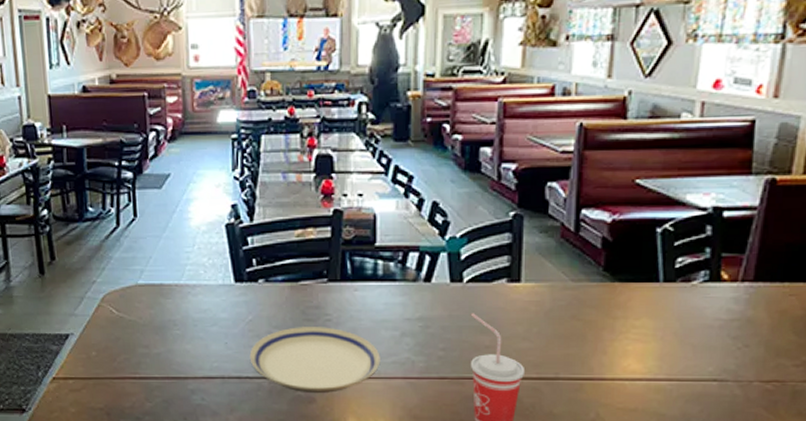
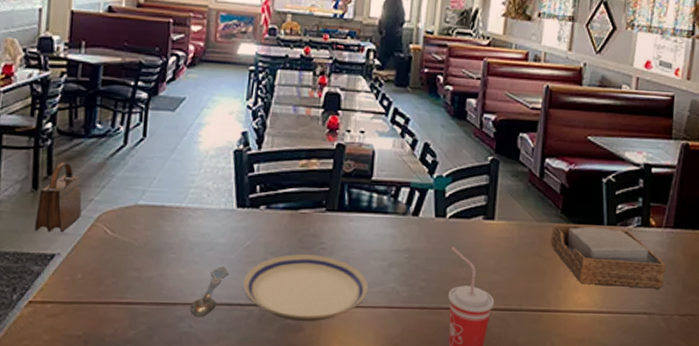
handbag: none [46,247,87,314] -> present [35,162,82,233]
spoon: none [200,341,234,390] -> present [190,267,229,317]
napkin holder: none [591,283,742,352] -> present [550,224,666,289]

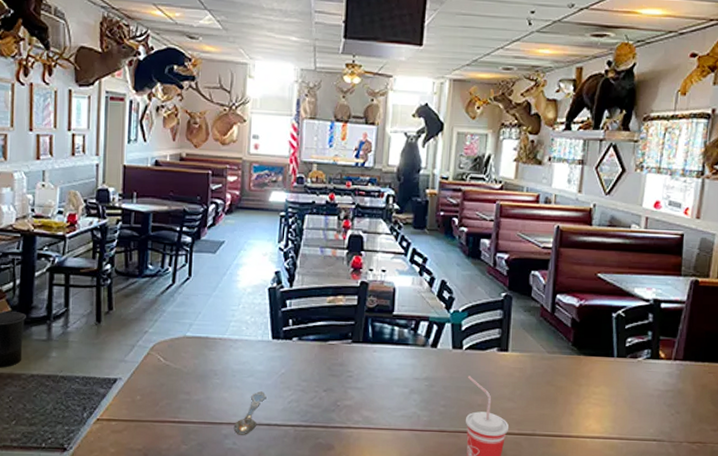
handbag: present [35,162,82,233] -> none [100,299,138,360]
plate: present [243,254,368,321] -> none [279,381,392,441]
napkin holder: present [550,224,666,289] -> none [562,355,675,418]

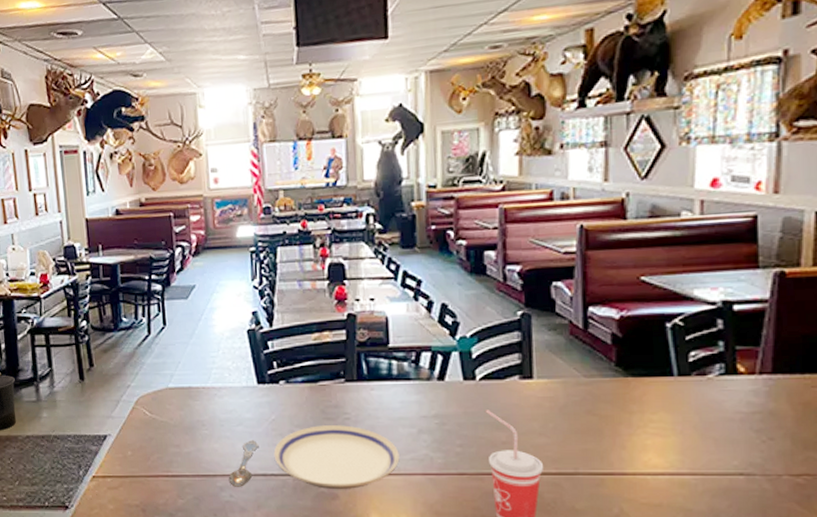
plate: none [279,381,392,441] -> present [273,425,400,489]

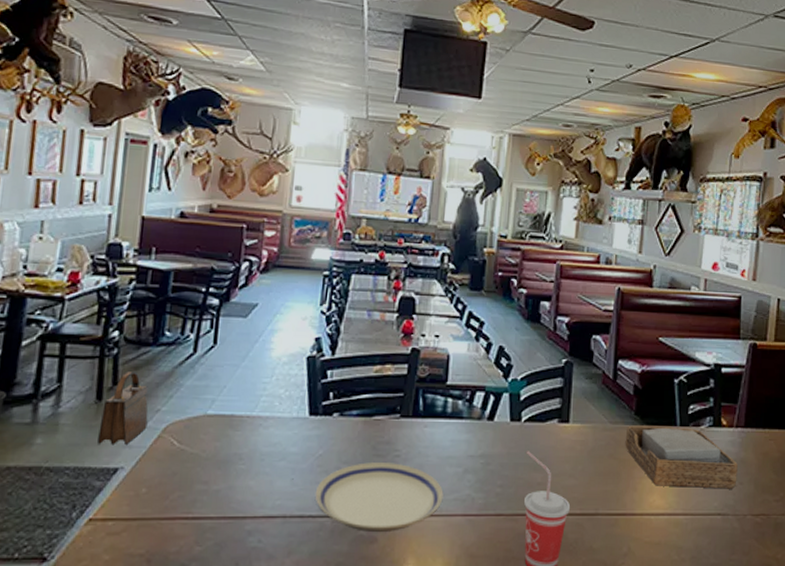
handbag: none [86,354,123,417] -> present [98,371,148,446]
spoon: present [228,440,259,487] -> none [259,477,301,531]
napkin holder: none [605,377,765,446] -> present [625,425,738,489]

